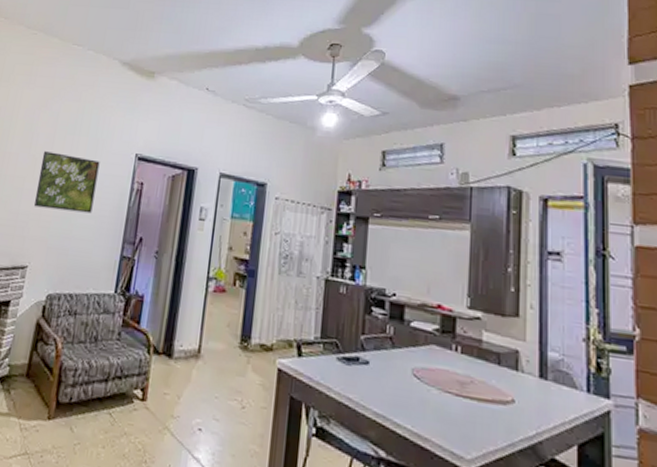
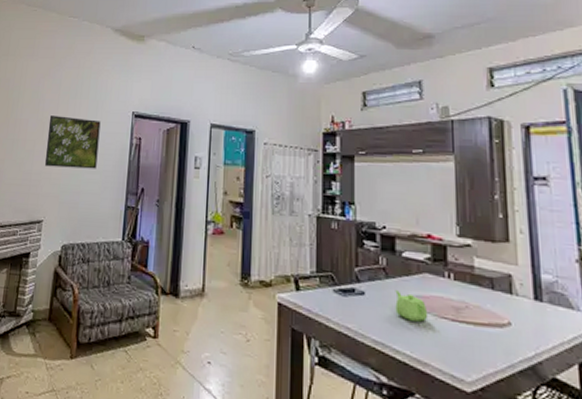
teapot: none [399,361,433,395] -> present [395,290,428,322]

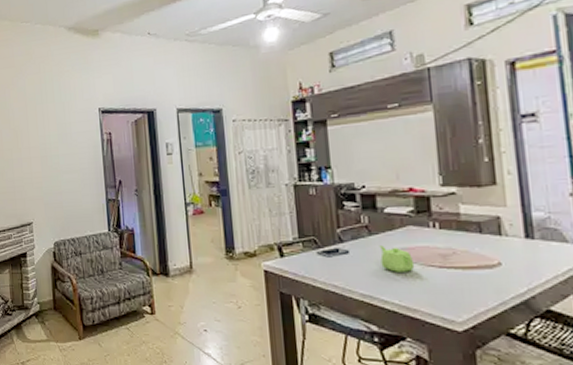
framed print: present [44,115,101,169] -> none [21,121,73,172]

